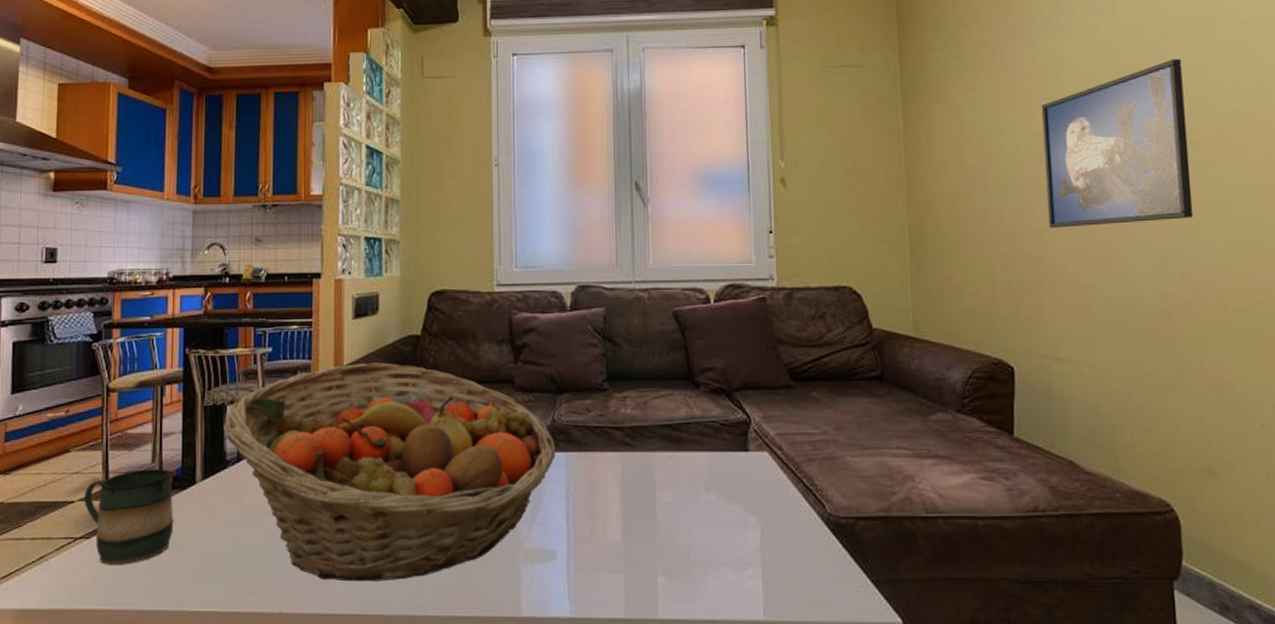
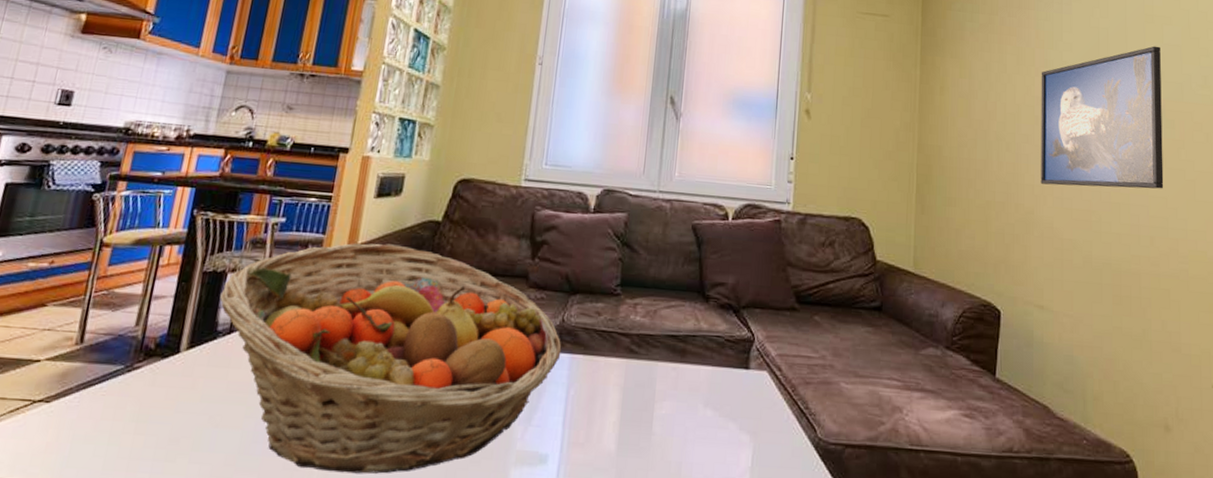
mug: present [84,469,174,565] -> none [51,332,155,435]

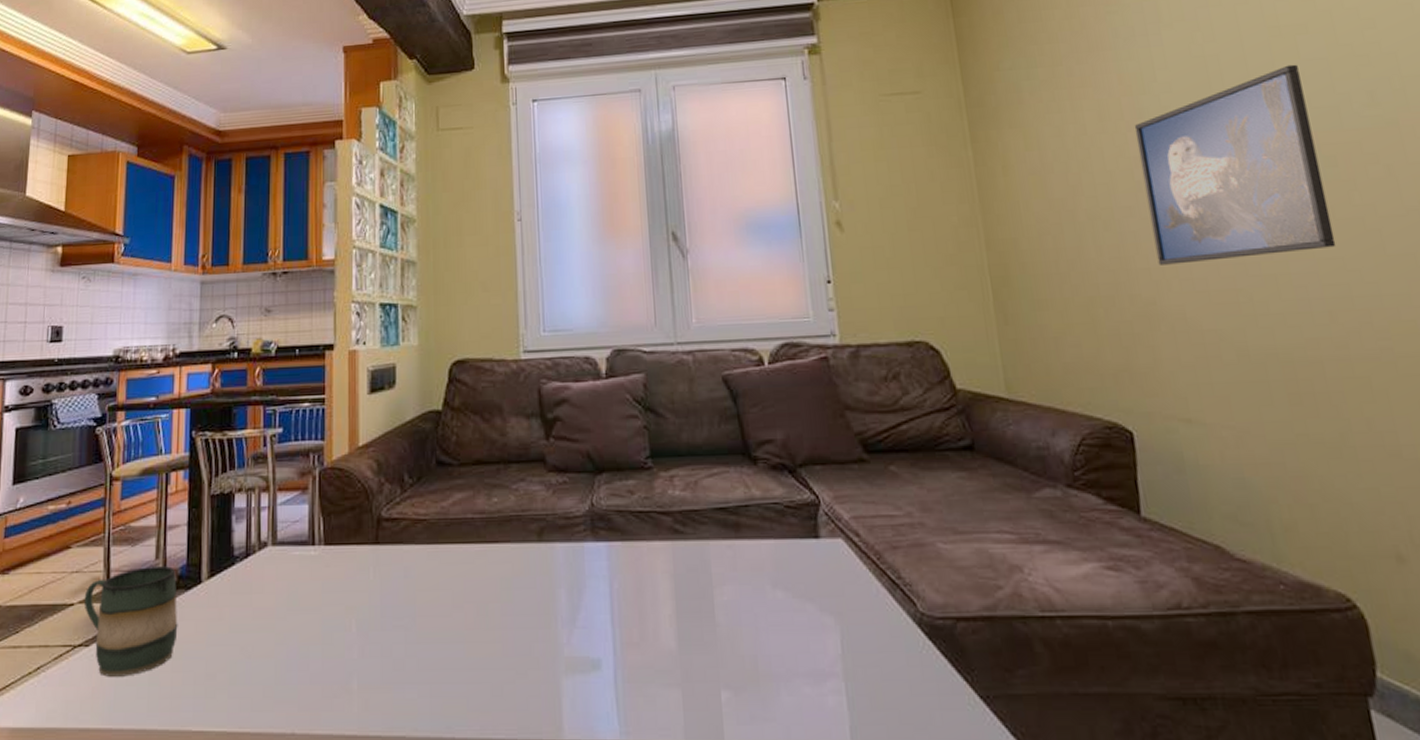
mug: none [51,332,155,435] -> present [83,566,178,677]
fruit basket: present [219,243,562,474] -> none [231,442,596,697]

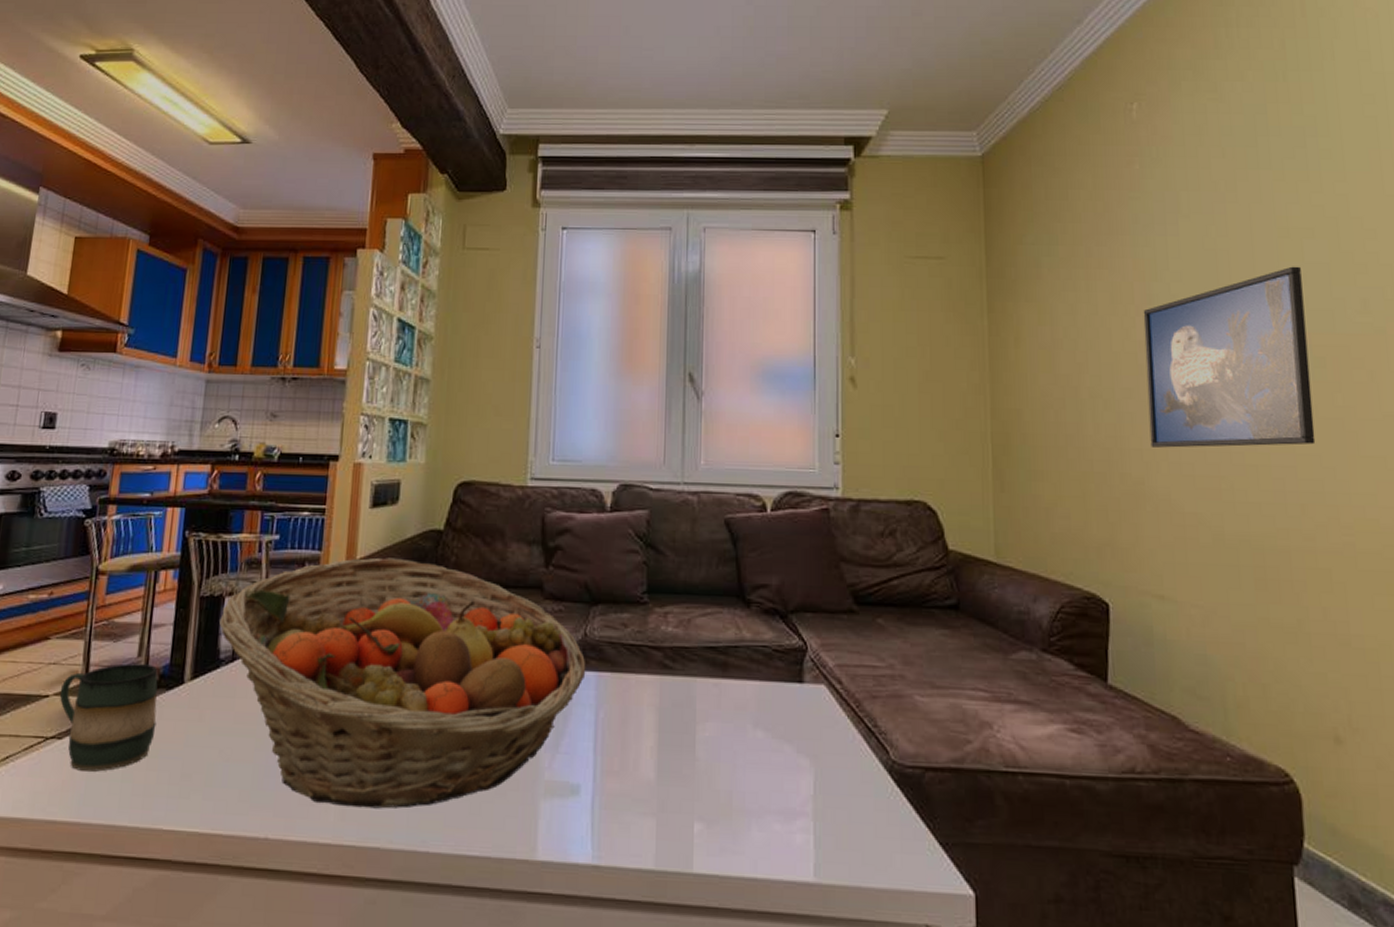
fruit basket: none [231,442,596,697] -> present [219,558,586,809]

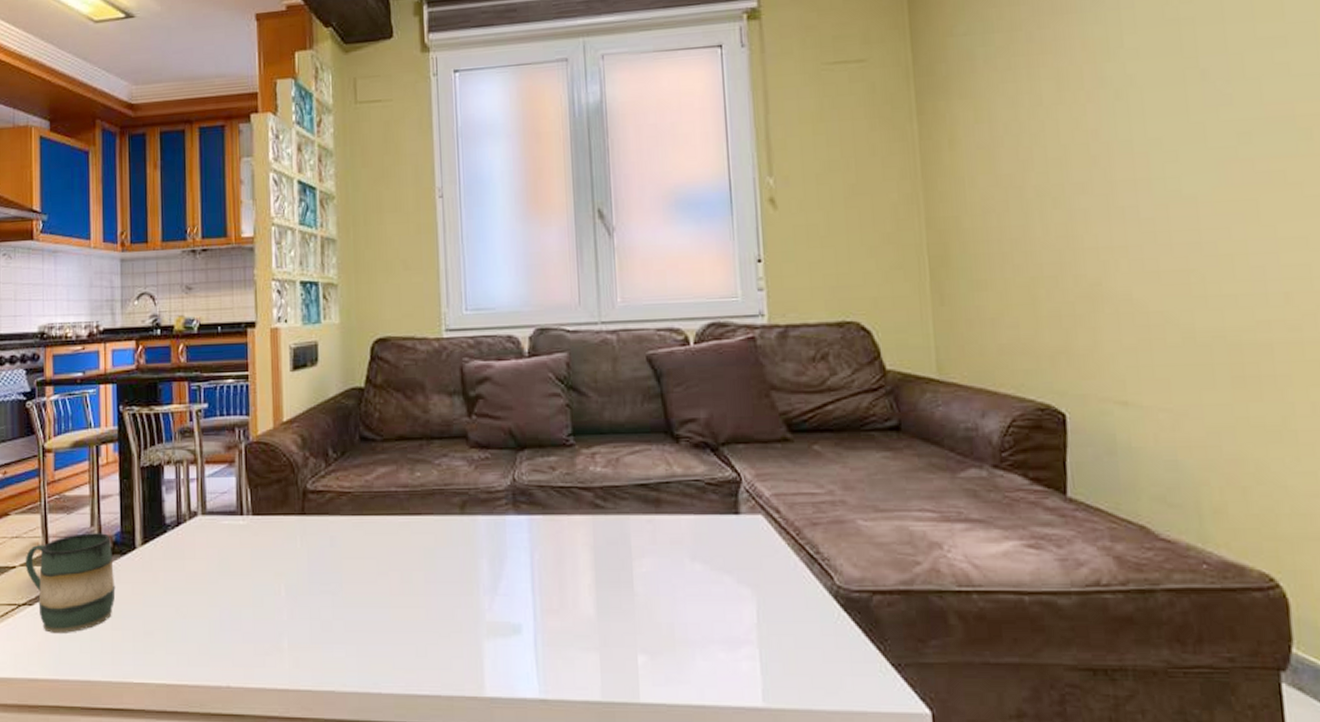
fruit basket: present [219,558,586,809] -> none [161,418,518,655]
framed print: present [1143,266,1316,448] -> none [1094,27,1301,245]

